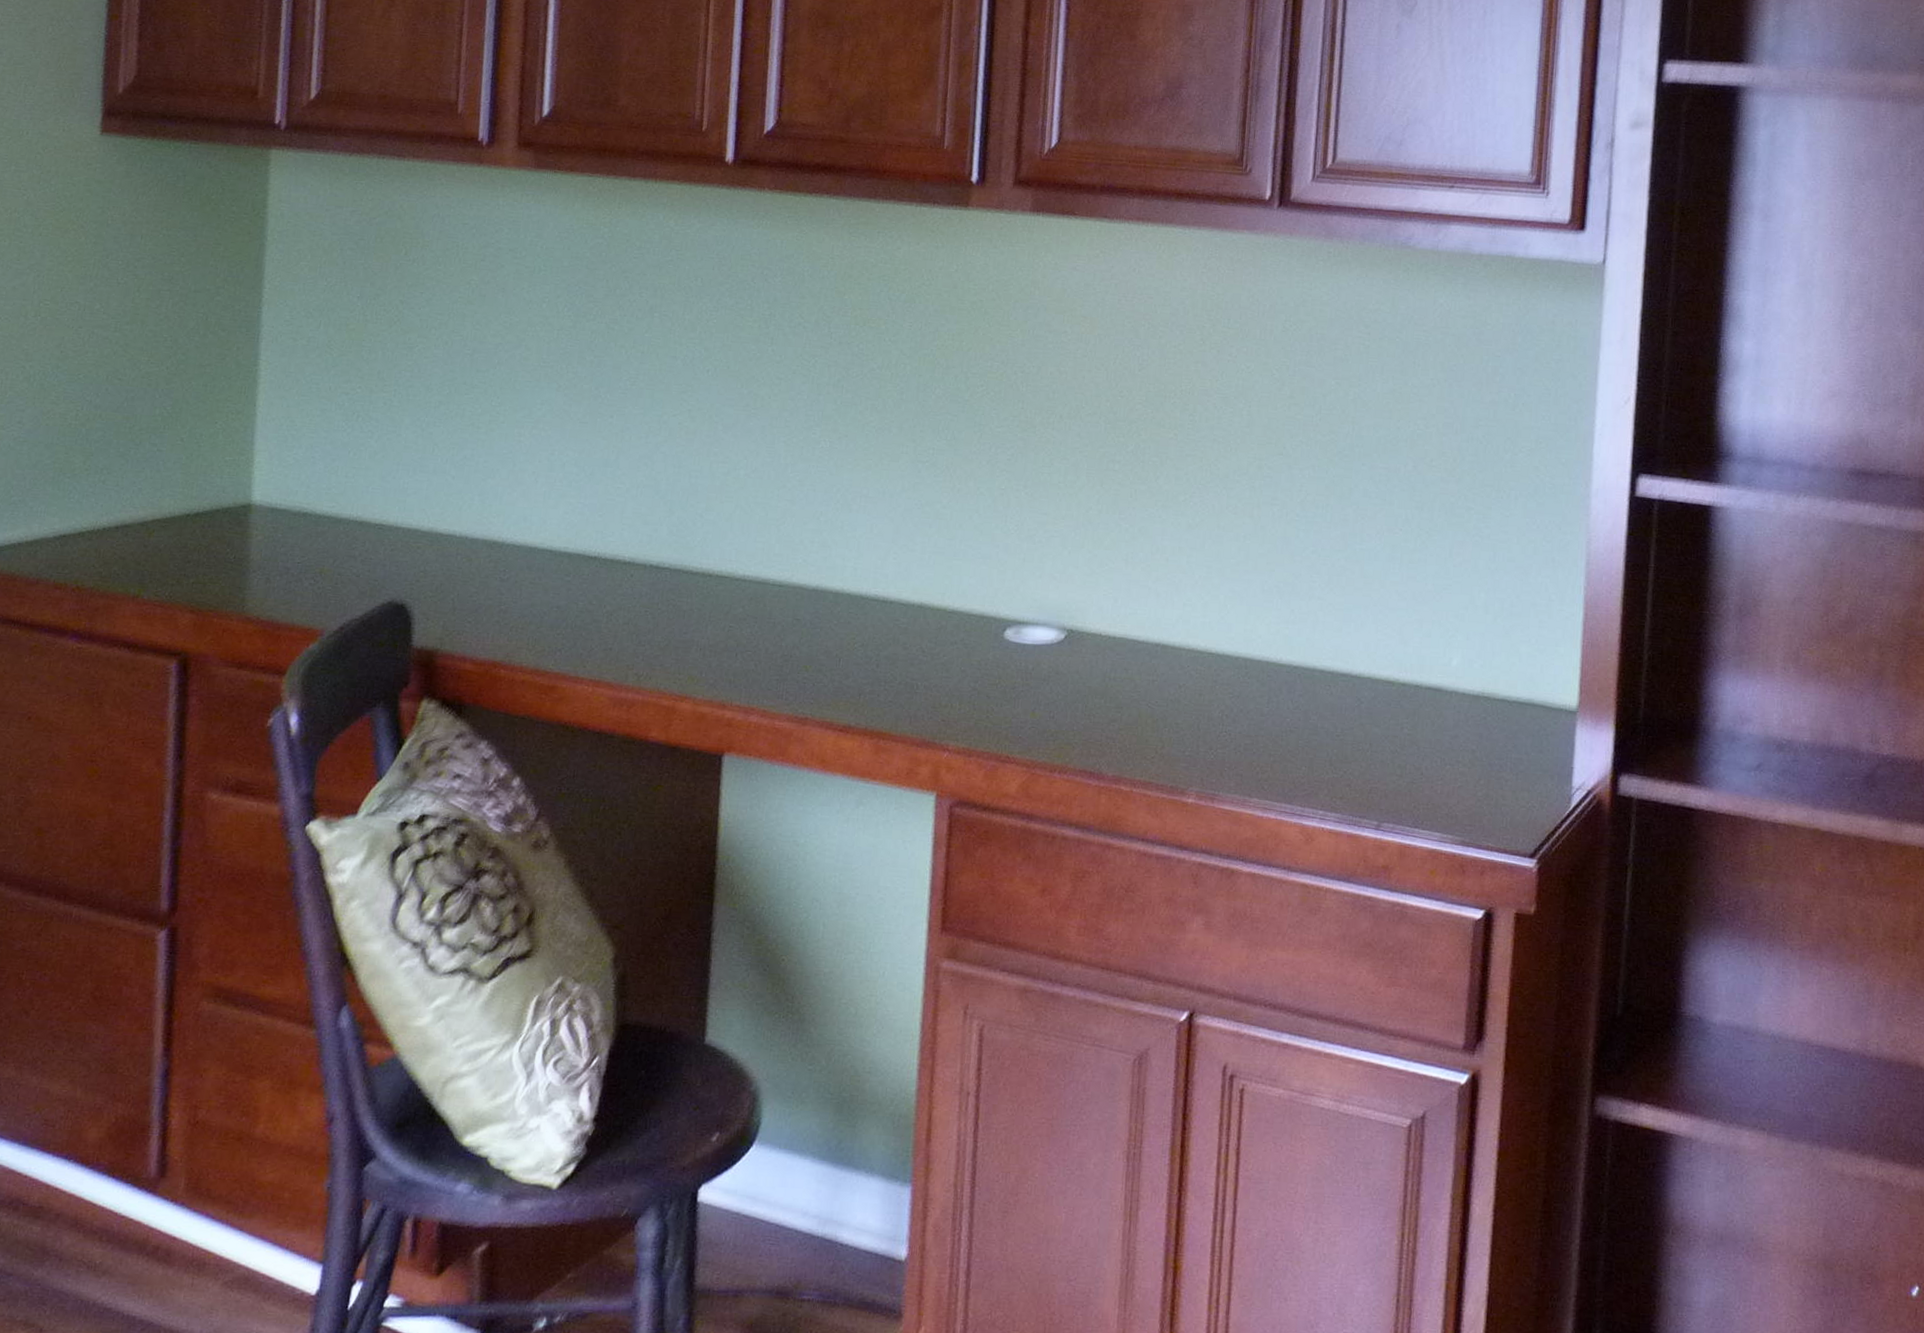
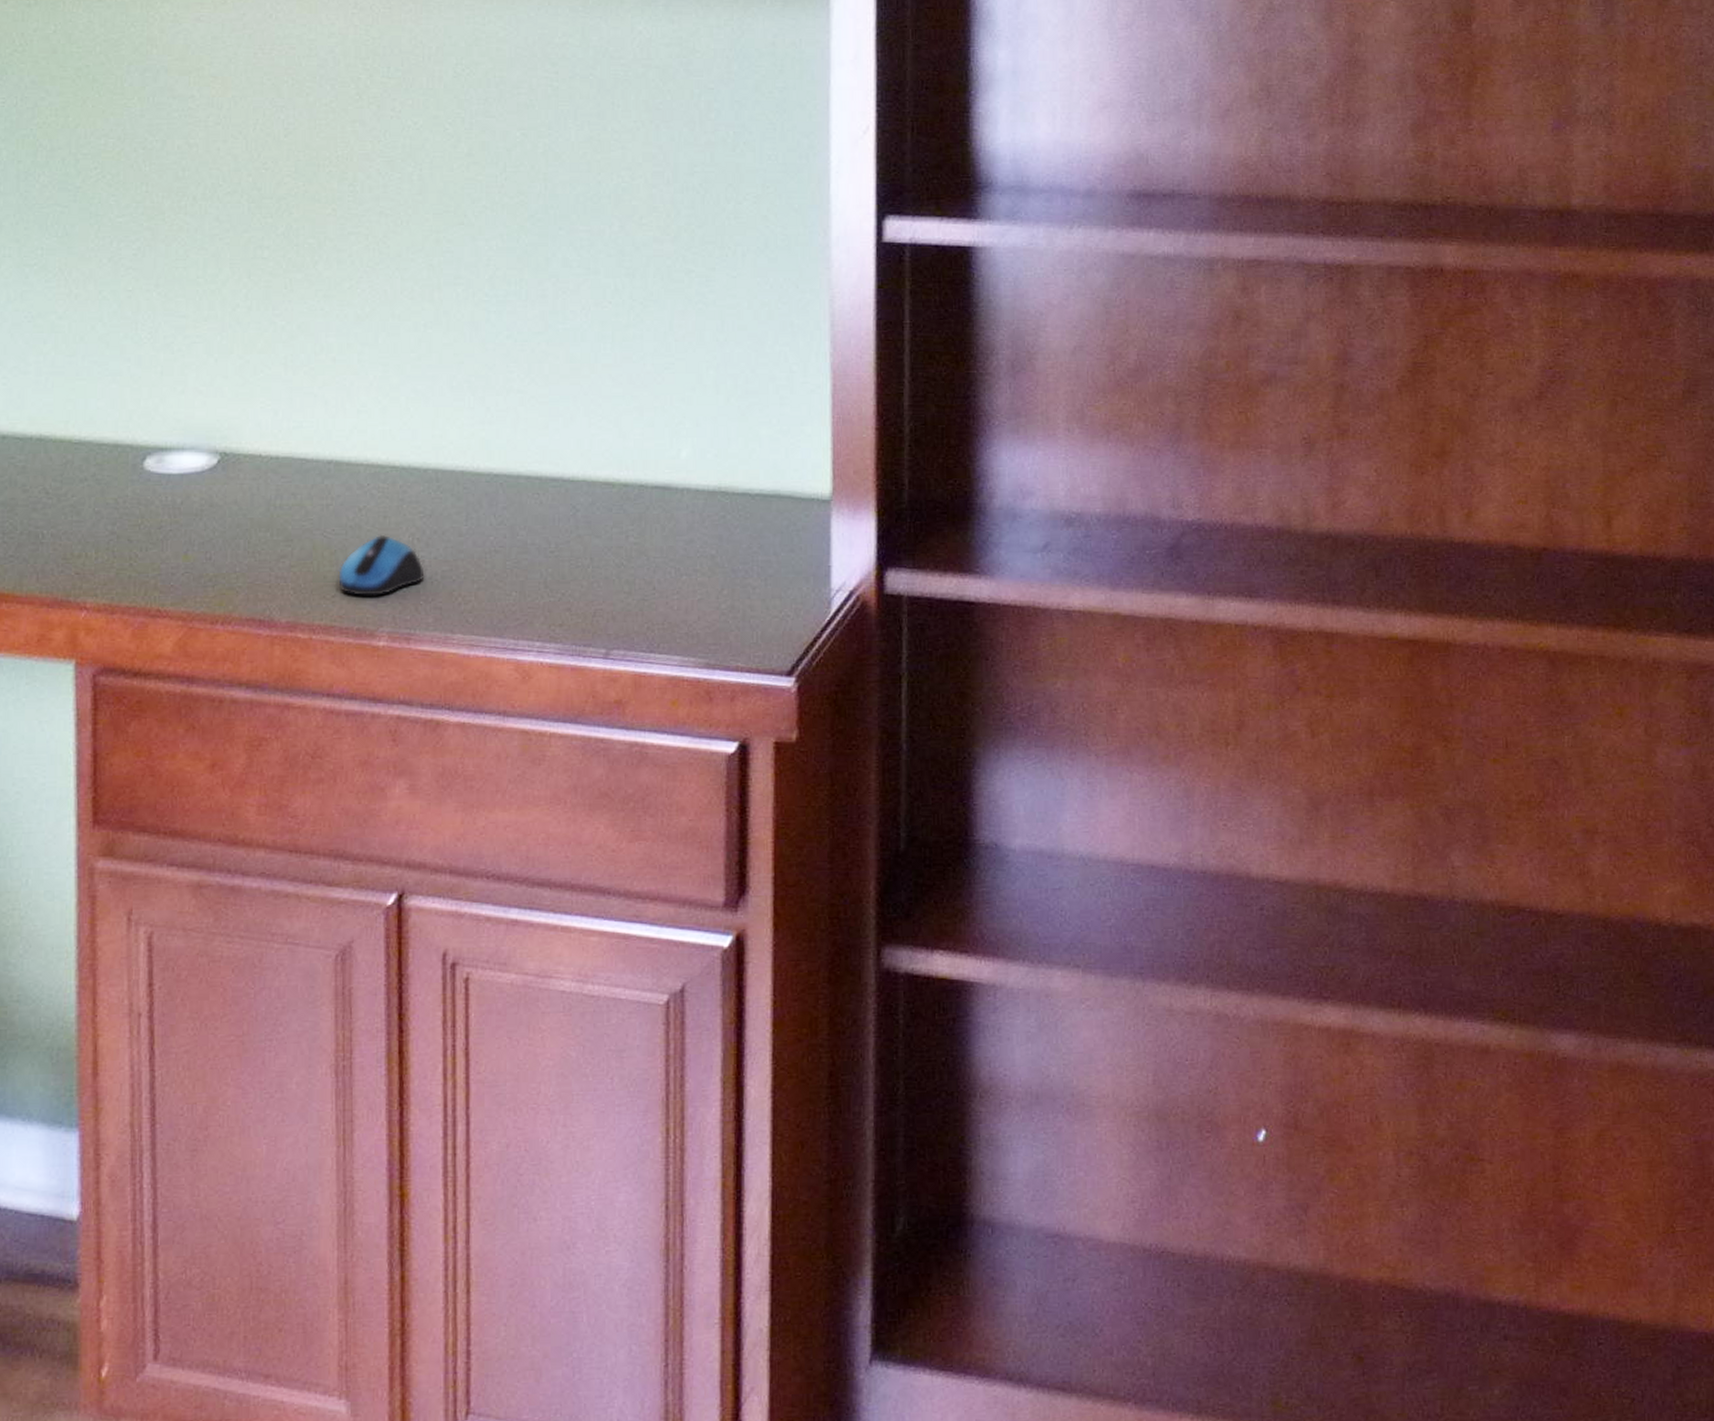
computer mouse: none [1157,709,1230,760] -> present [338,534,425,596]

